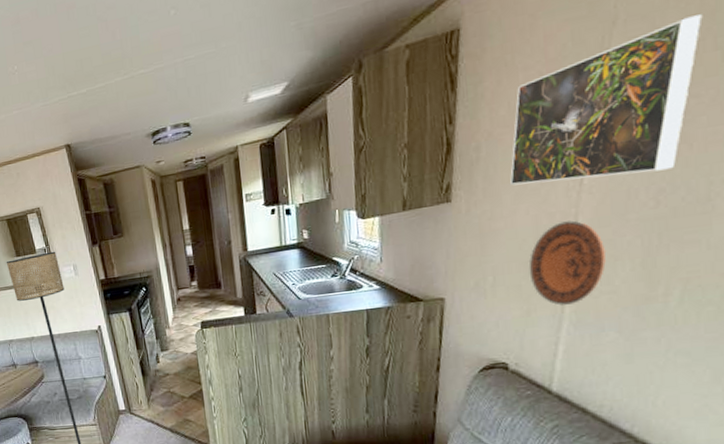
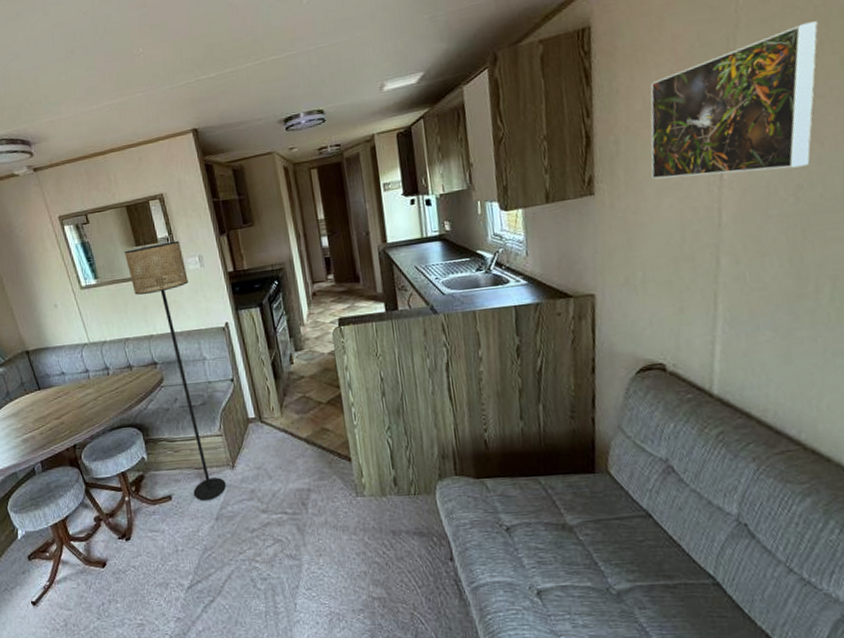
decorative plate: present [528,220,607,305] -> none [676,215,754,303]

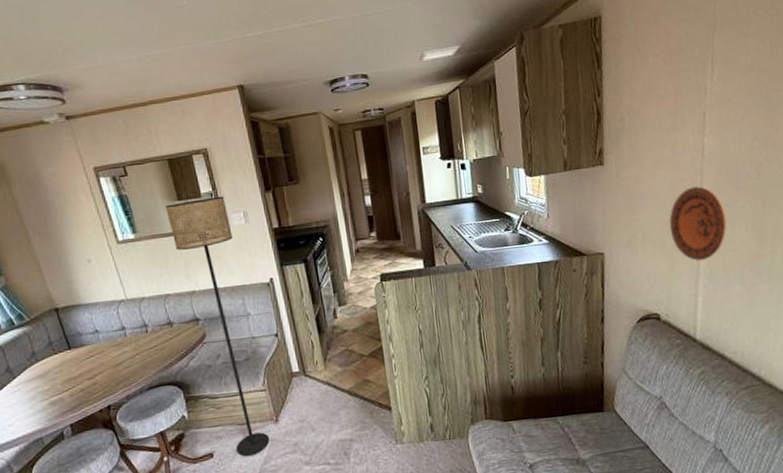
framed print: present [650,21,819,180] -> none [648,27,774,154]
decorative plate: none [676,215,754,303] -> present [668,186,727,261]

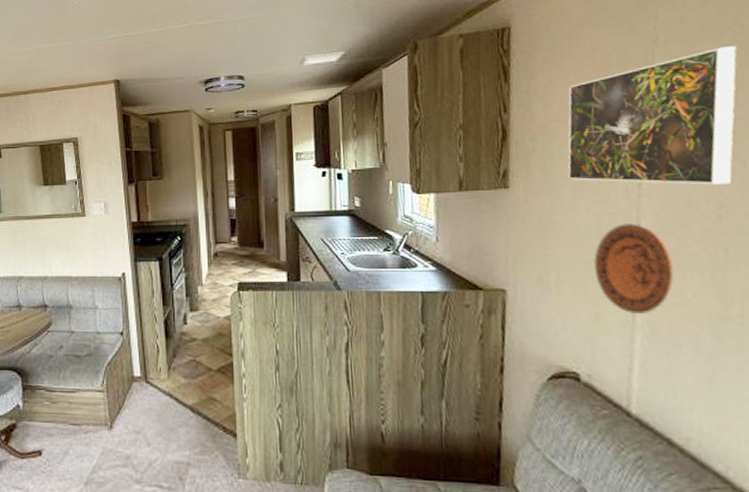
floor lamp: present [165,196,270,456] -> none [31,185,101,461]
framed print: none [648,27,774,154] -> present [567,46,738,185]

